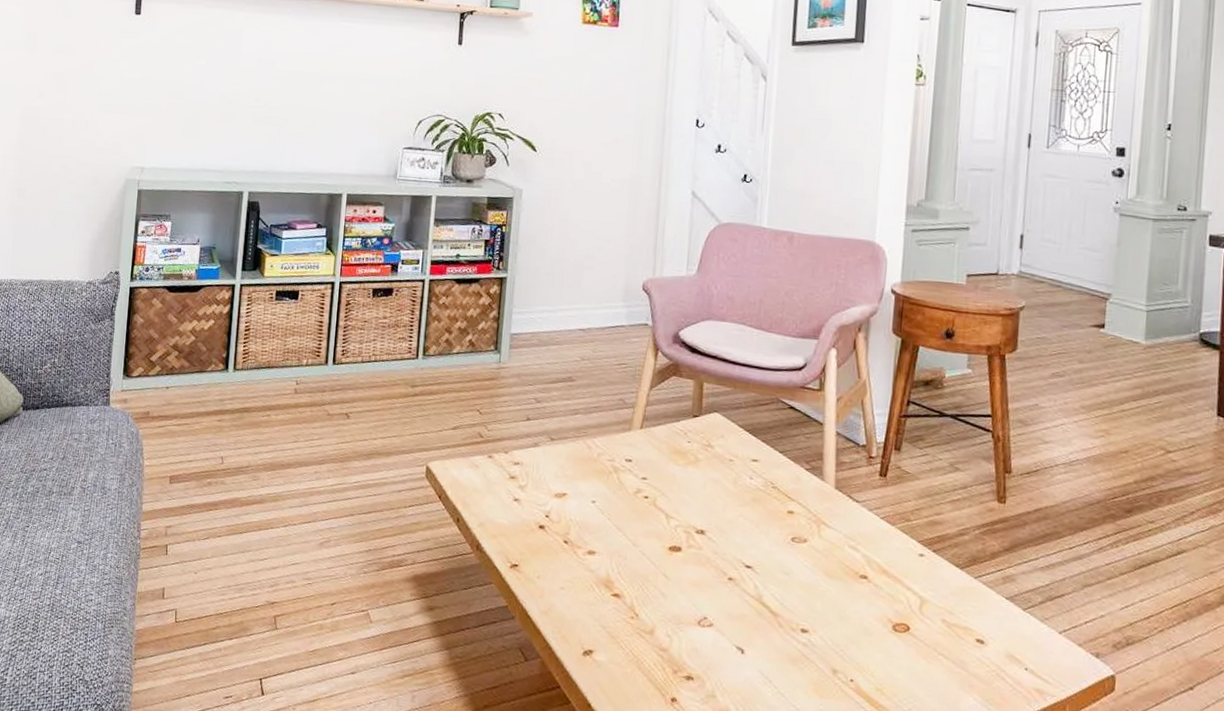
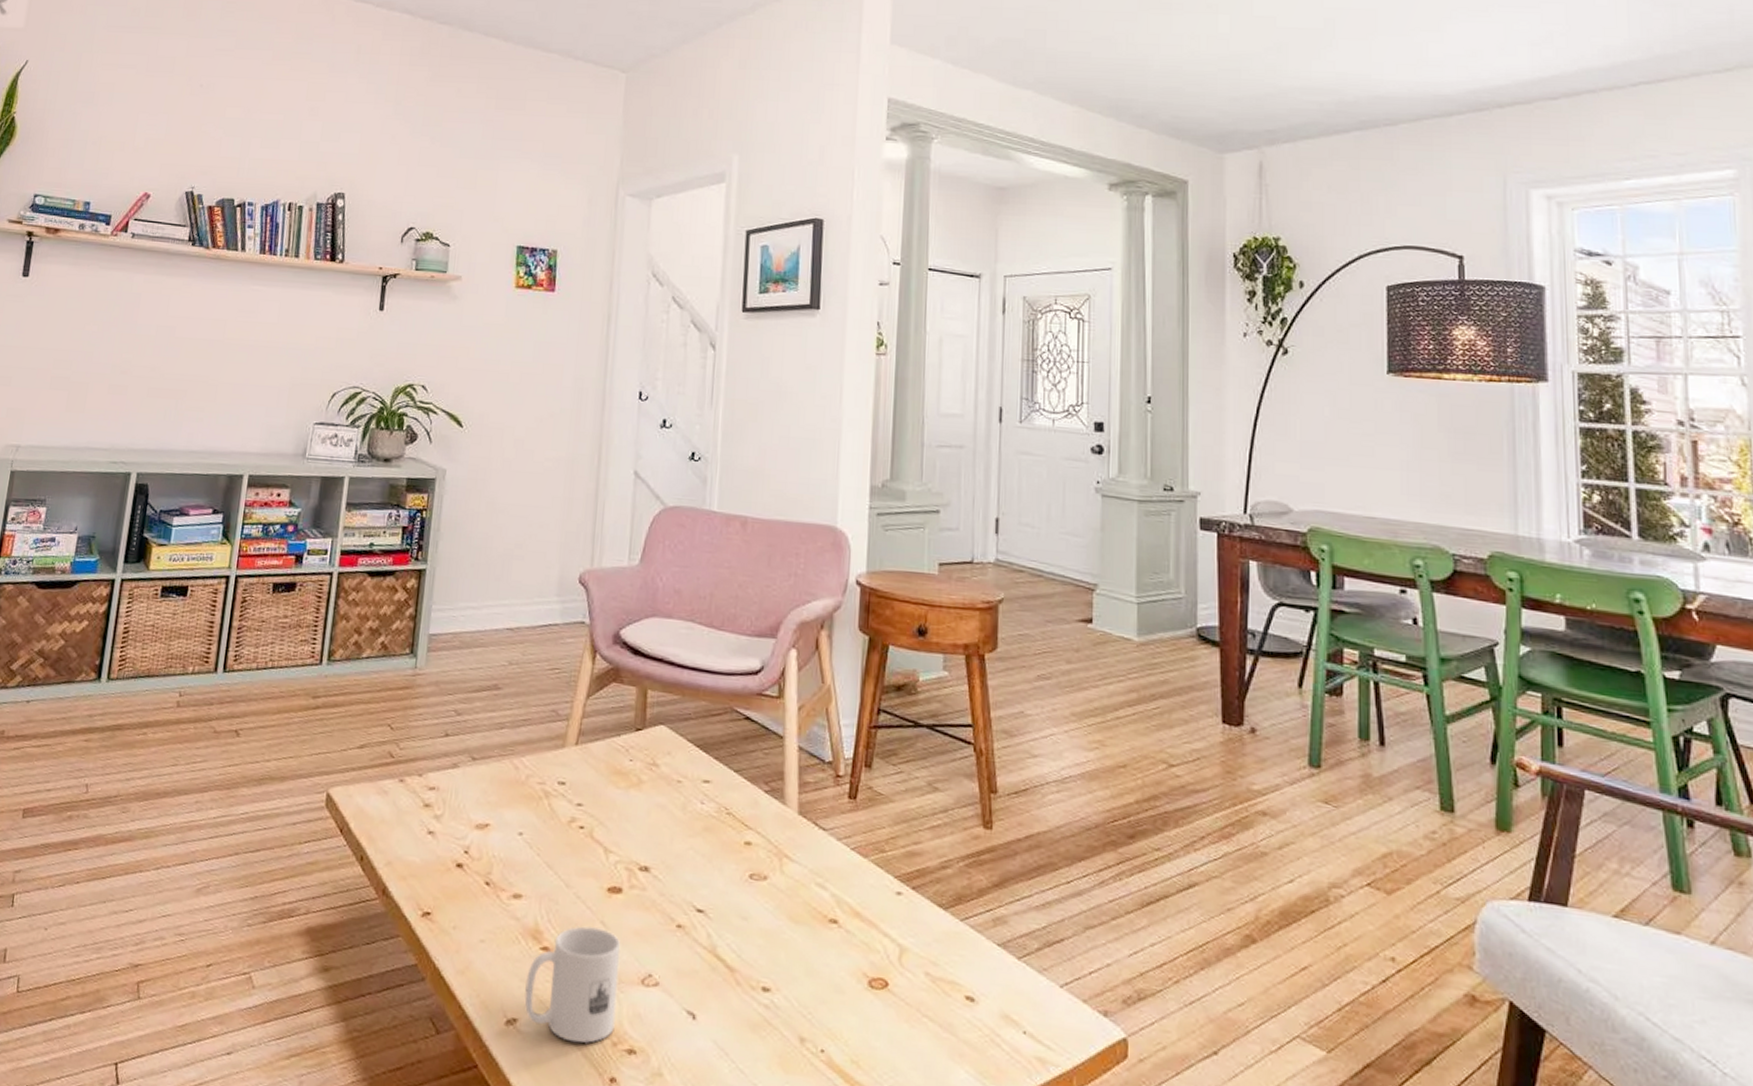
mug: none [599,577,681,671] -> present [524,926,621,1043]

